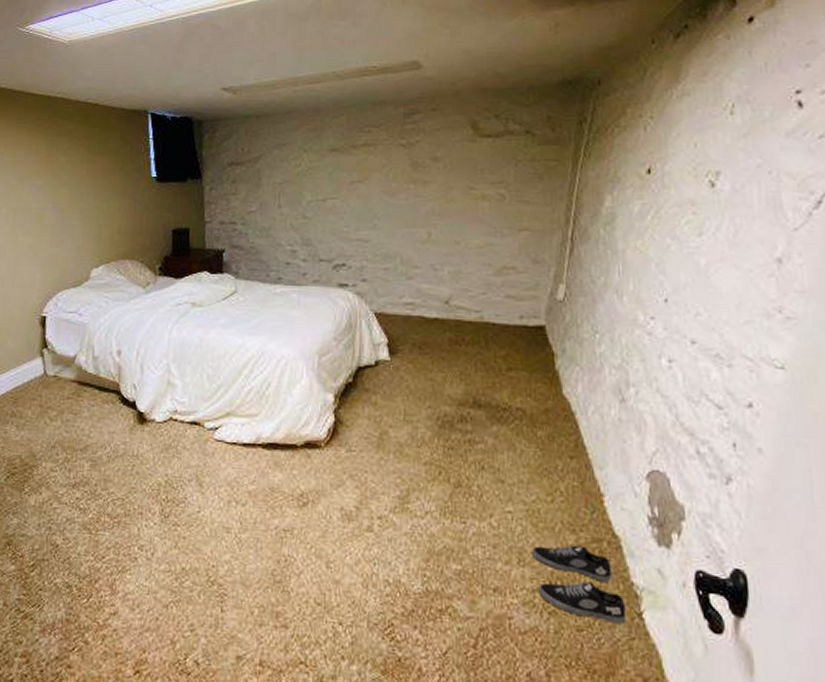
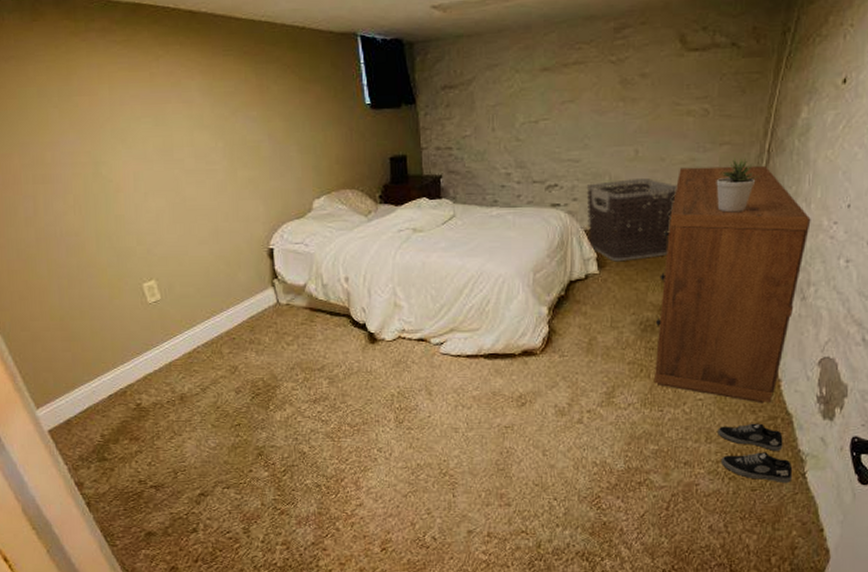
clothes hamper: none [376,262,474,349] -> present [586,178,677,262]
dresser: none [454,252,625,522] -> present [653,165,811,404]
potted plant: none [516,244,563,302] -> present [716,157,759,213]

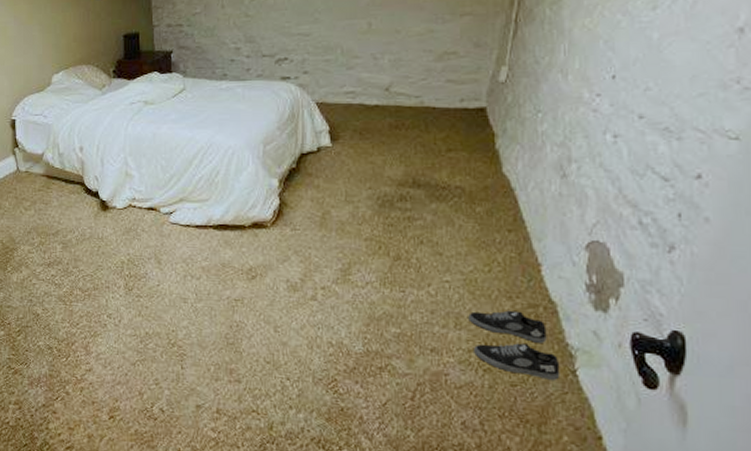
clothes hamper: present [586,178,677,262] -> none [317,51,415,135]
dresser: present [653,165,811,404] -> none [393,35,569,290]
potted plant: present [716,157,759,213] -> none [457,27,506,85]

